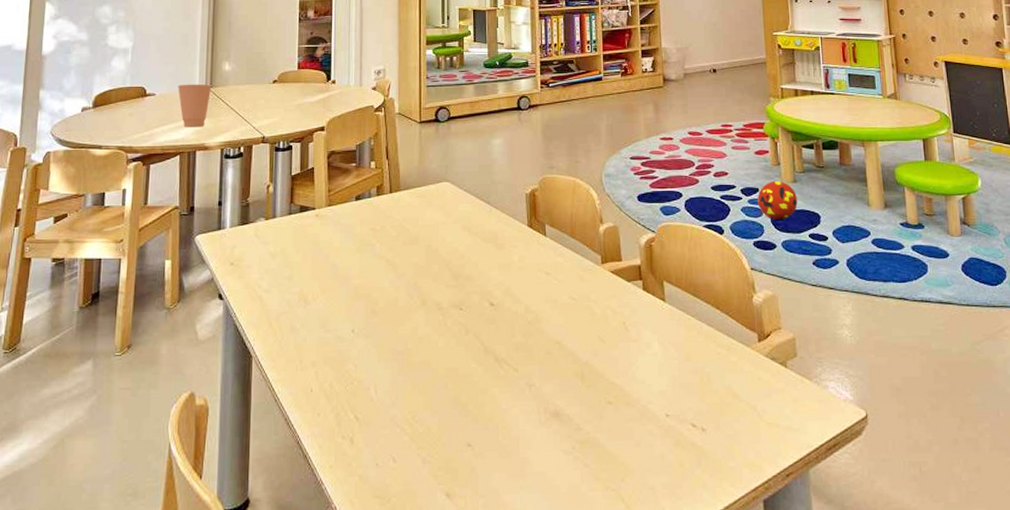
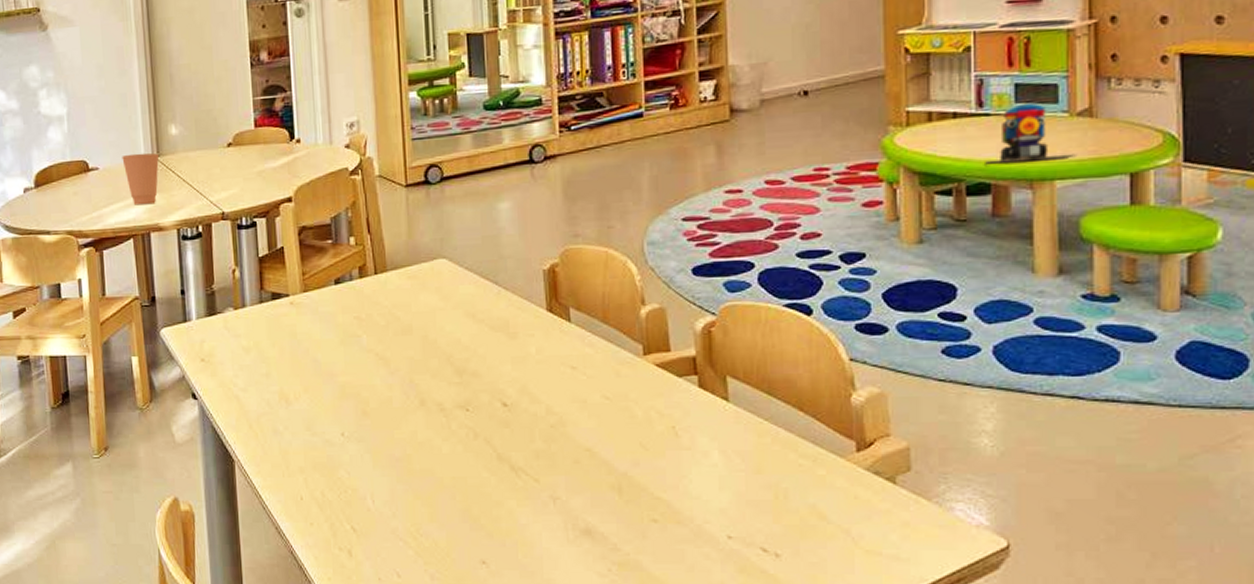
ball: present [757,180,798,221] -> none [864,241,923,296]
toy train: none [833,88,889,129] -> present [985,104,1076,166]

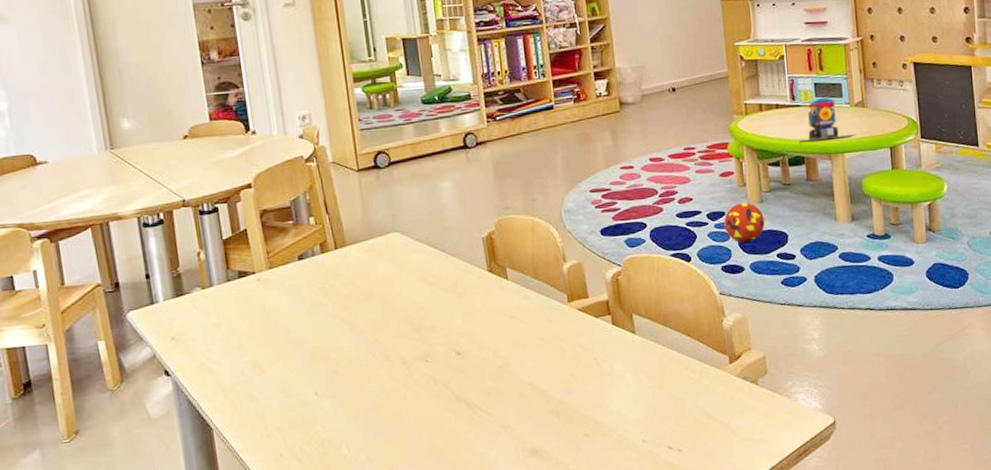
cup: present [122,153,159,206] -> none [72,146,114,197]
ball: none [864,241,923,296] -> present [724,202,765,243]

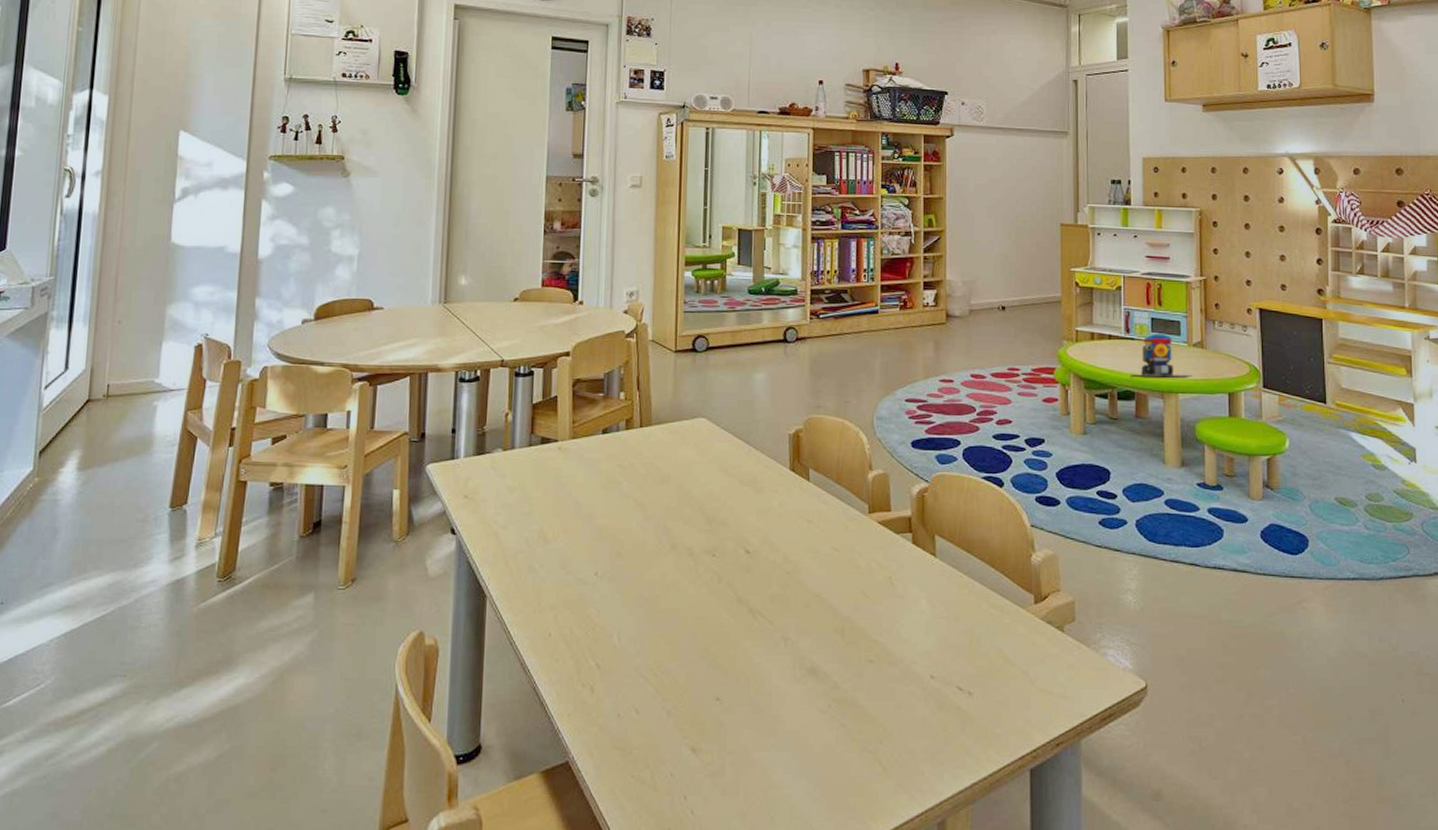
ball: present [724,202,765,243] -> none [1043,431,1086,475]

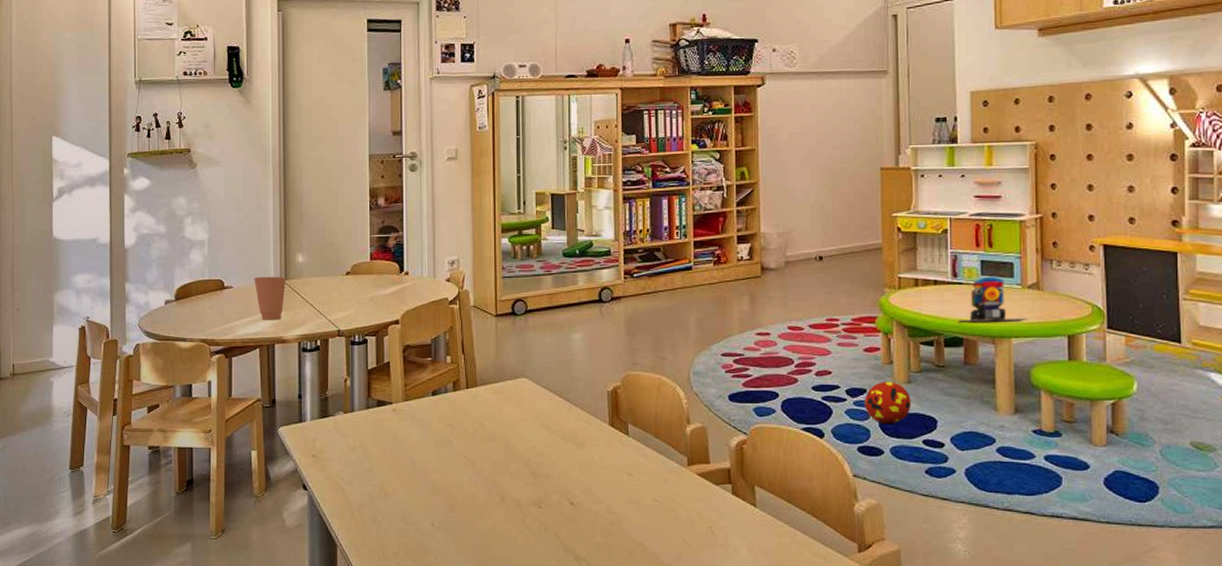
cup: none [408,298,445,347] -> present [254,276,286,320]
ball: none [1043,431,1086,475] -> present [865,381,911,425]

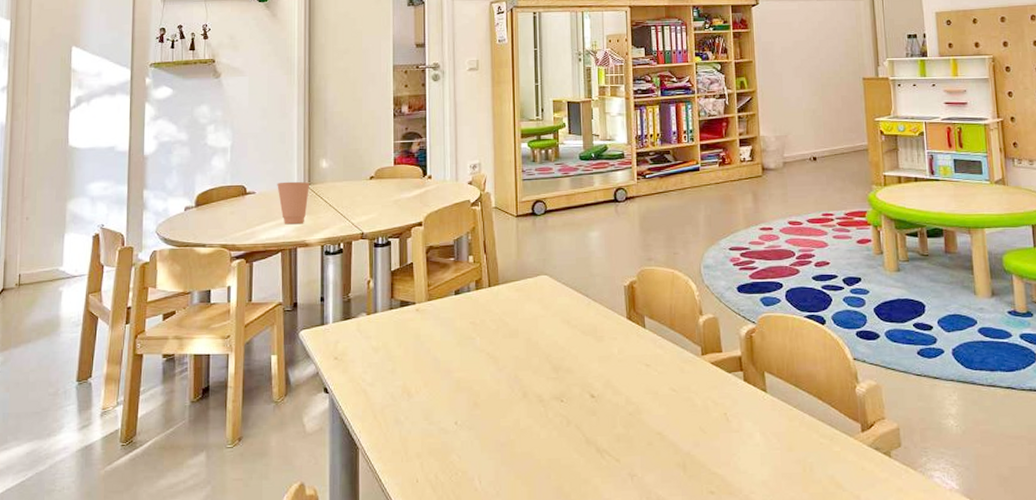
ball: present [865,381,911,425] -> none [860,269,901,310]
toy train: present [958,277,1027,324] -> none [938,174,997,216]

